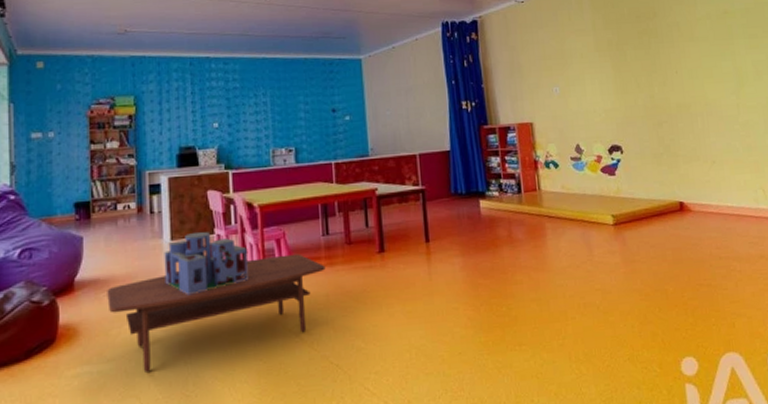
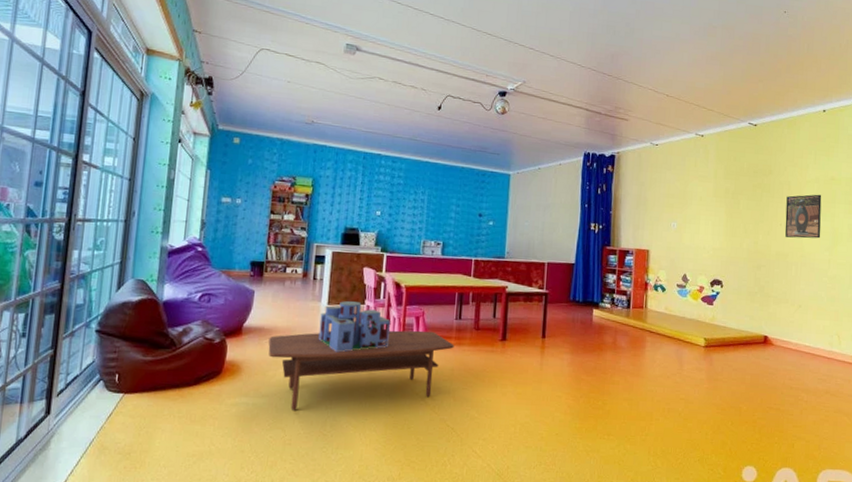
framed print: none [677,32,724,85] -> present [785,194,822,239]

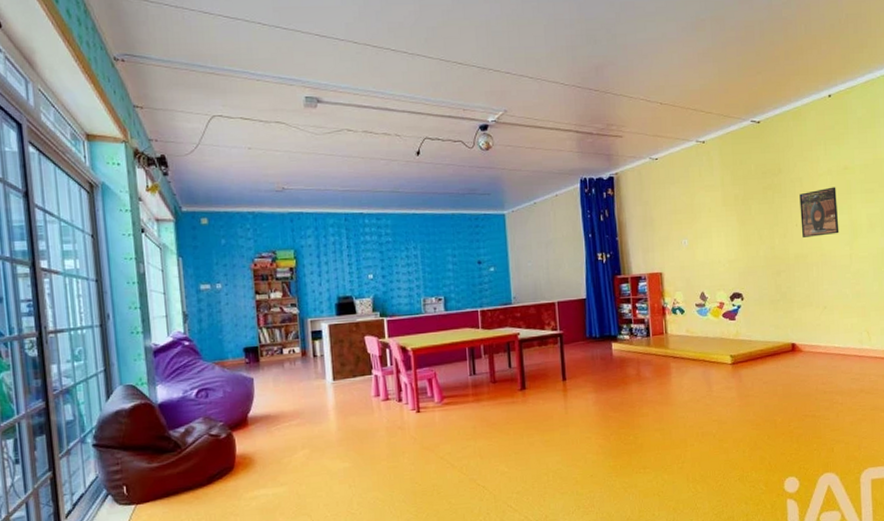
coffee table: present [268,330,454,410] -> none [277,391,473,494]
toy castle: present [318,301,390,353] -> none [327,373,404,429]

